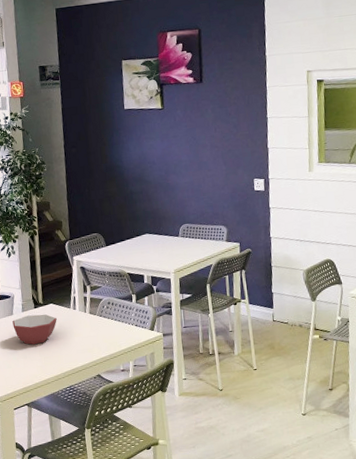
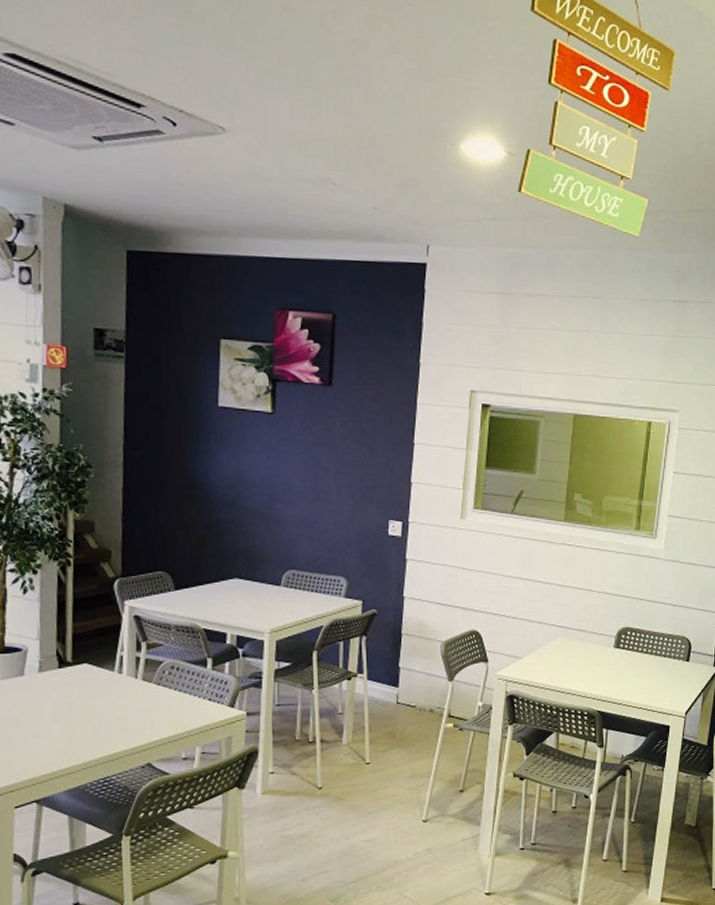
bowl: present [12,314,57,345] -> none [22,677,92,718]

